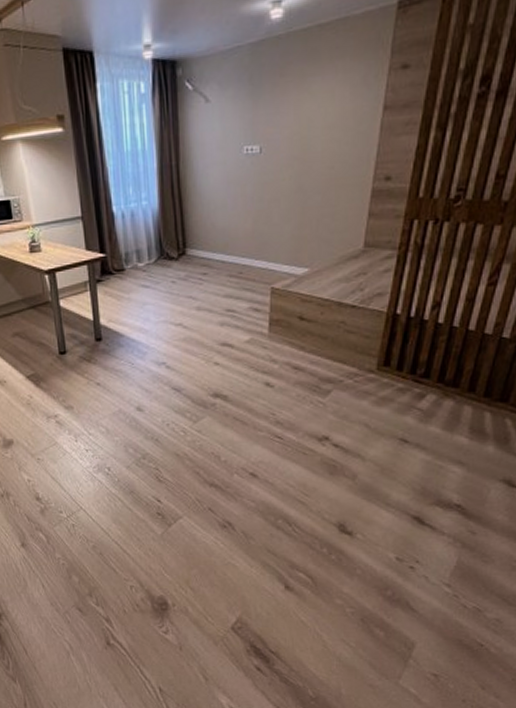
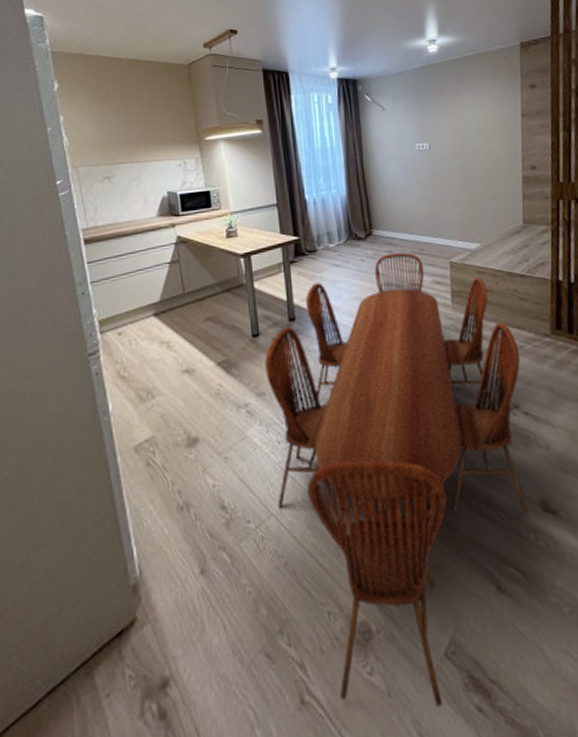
dining set: none [72,275,338,663] -> present [265,252,528,708]

